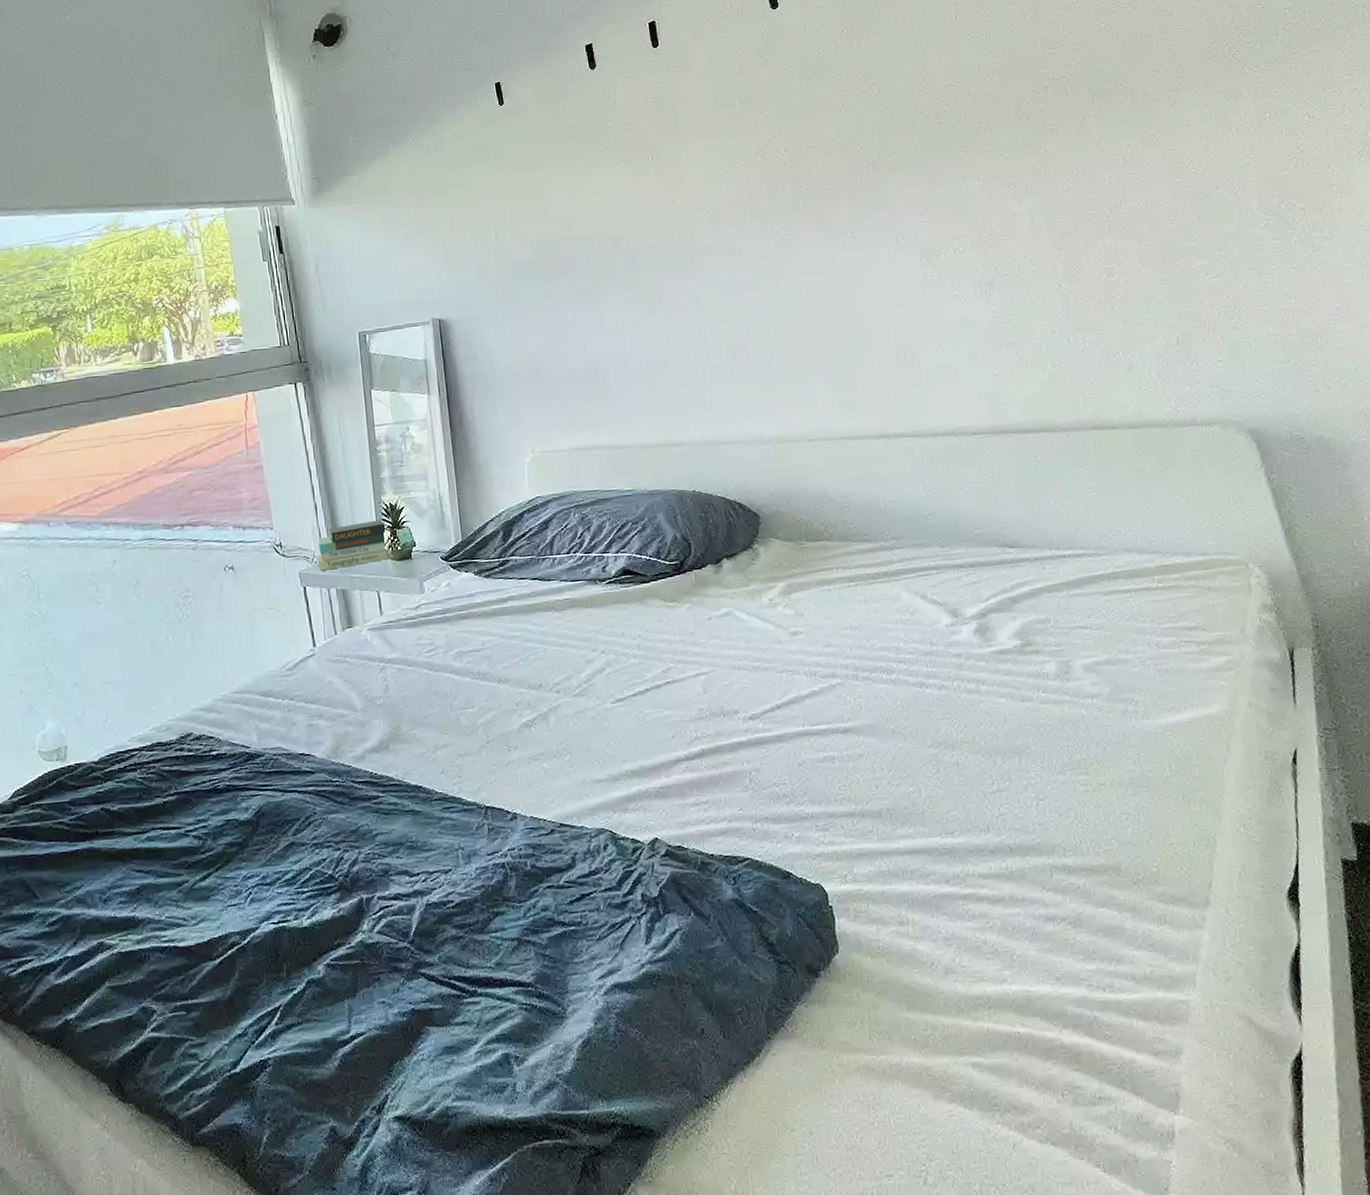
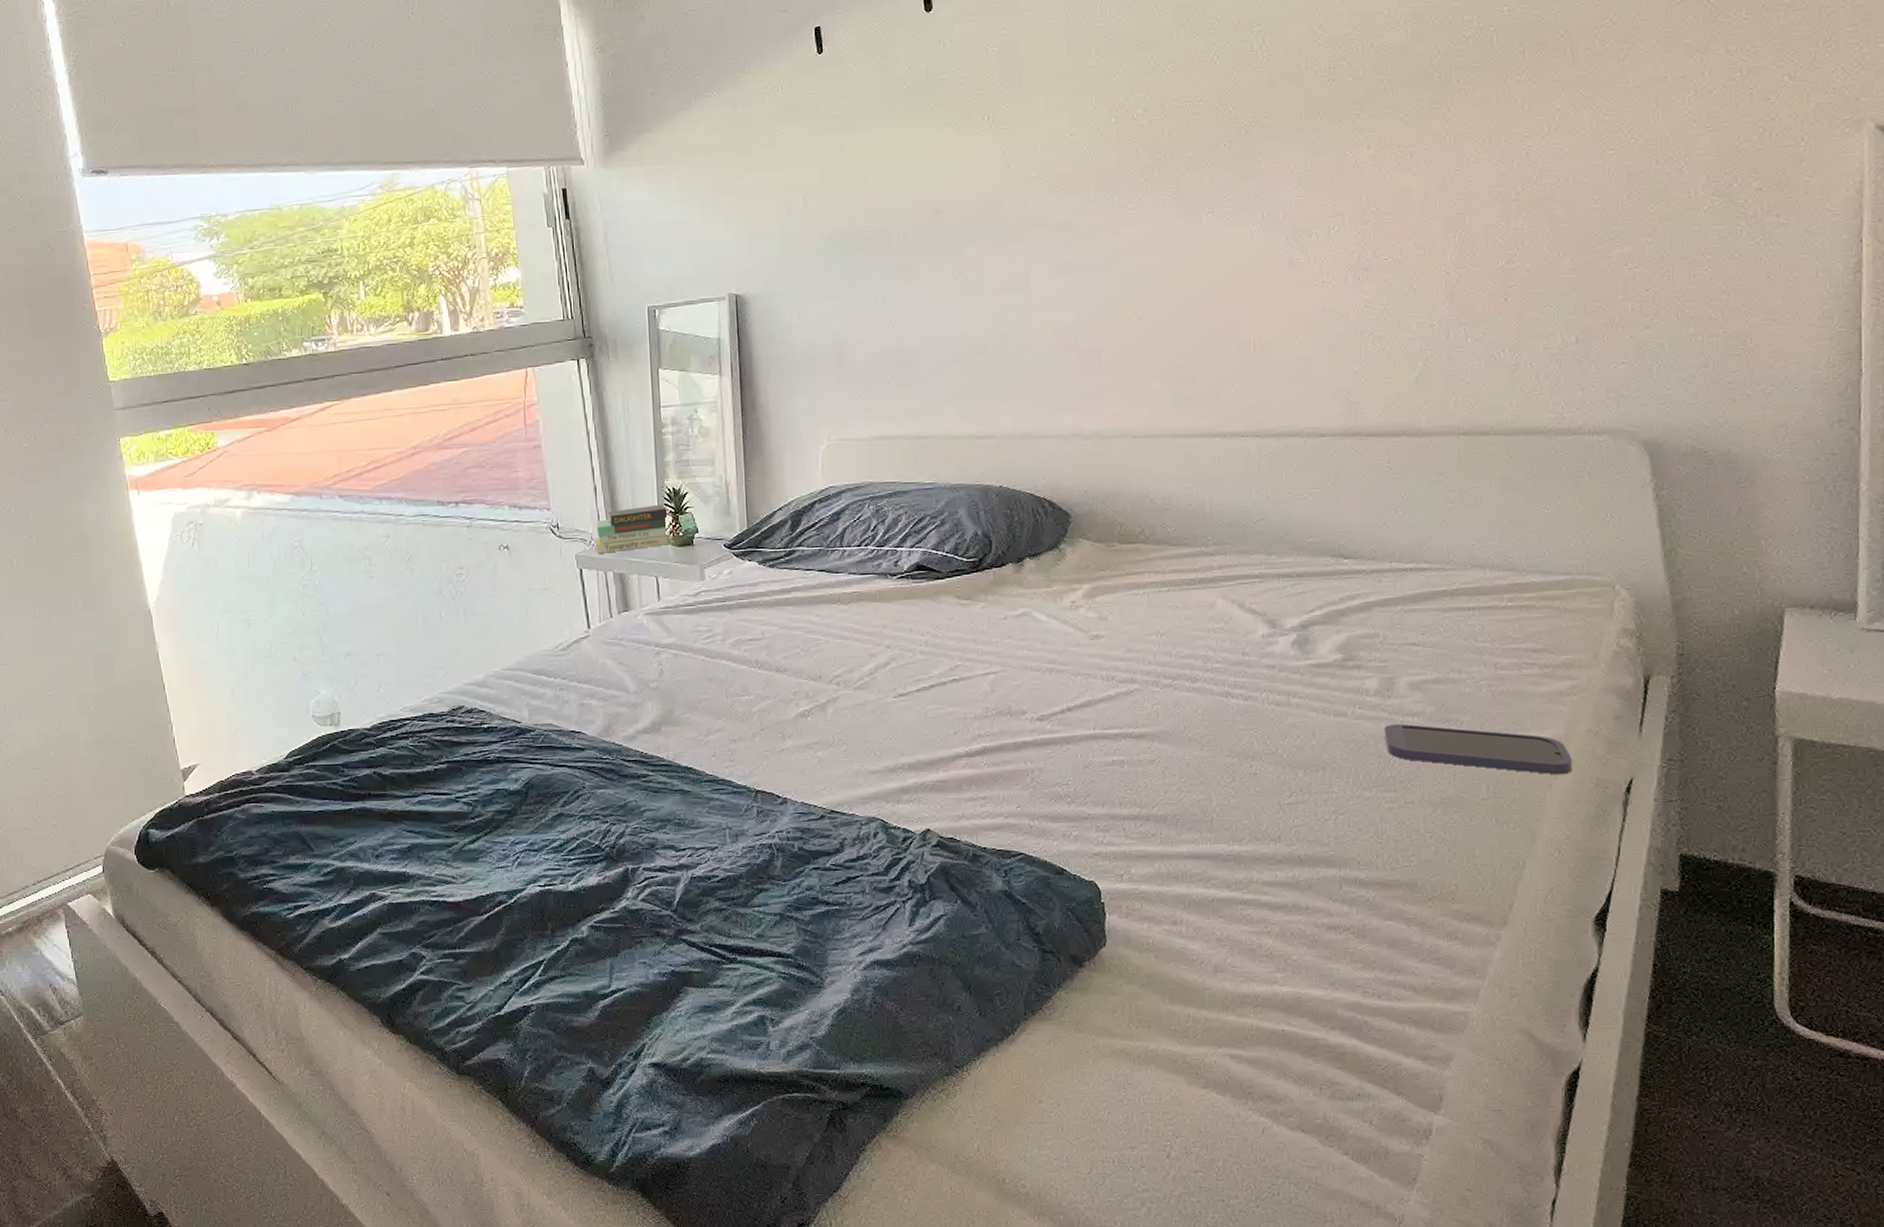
mobile phone: none [1068,705,1243,750] -> present [1384,723,1573,775]

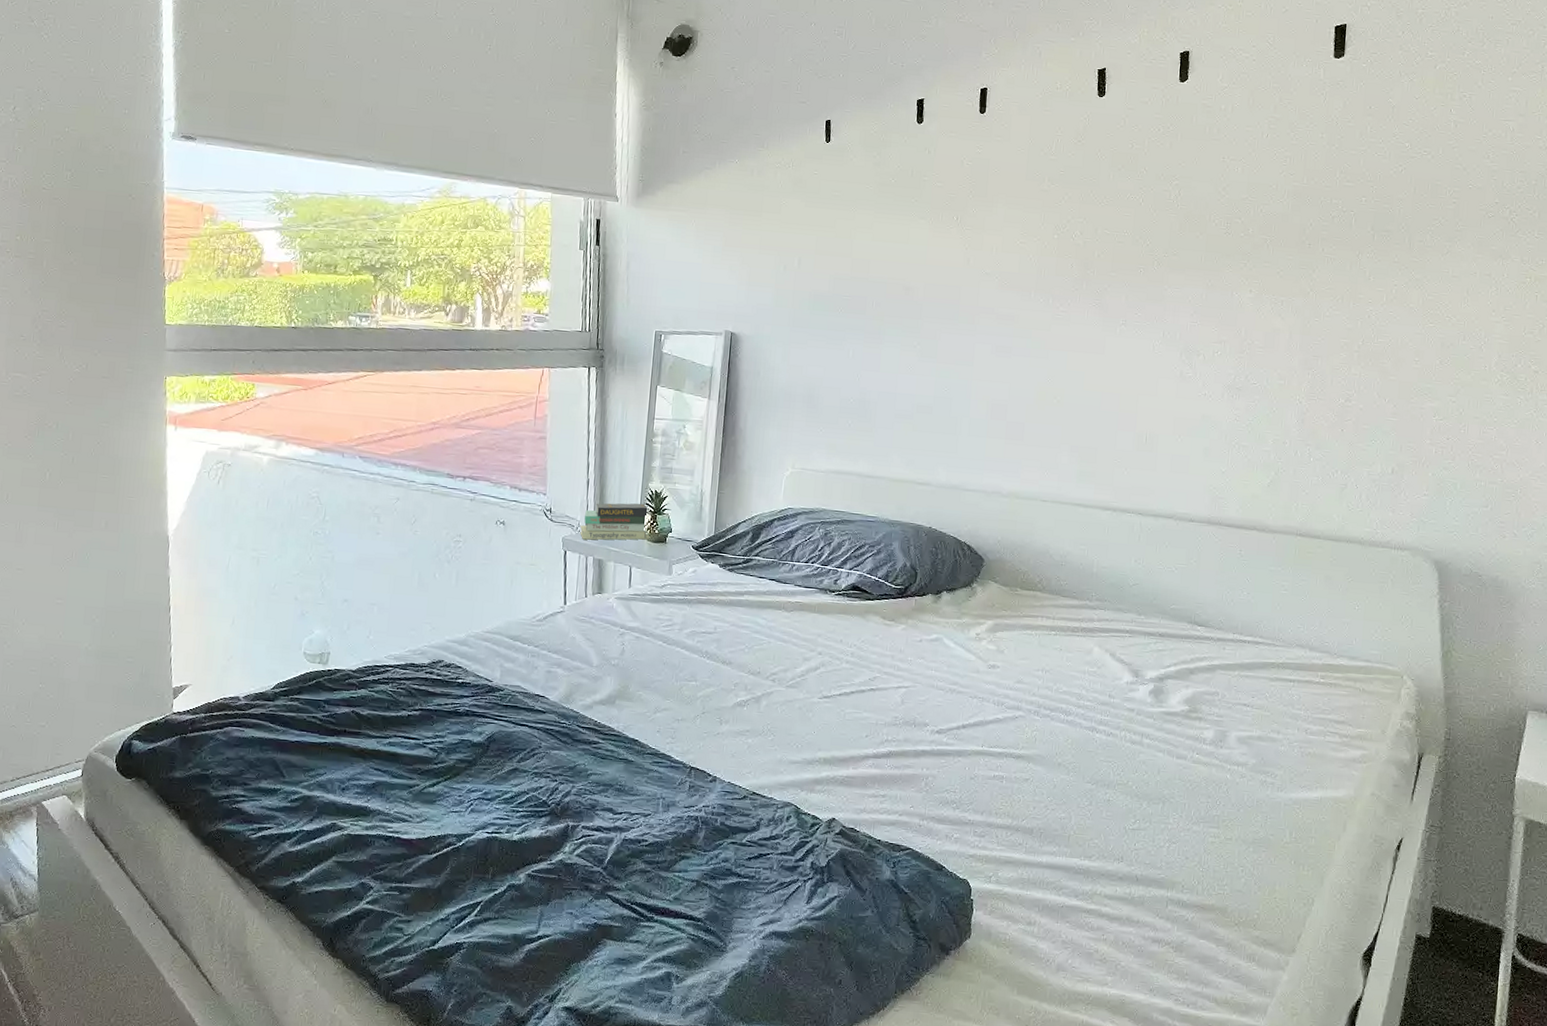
mobile phone: present [1384,723,1573,775] -> none [1214,770,1359,829]

